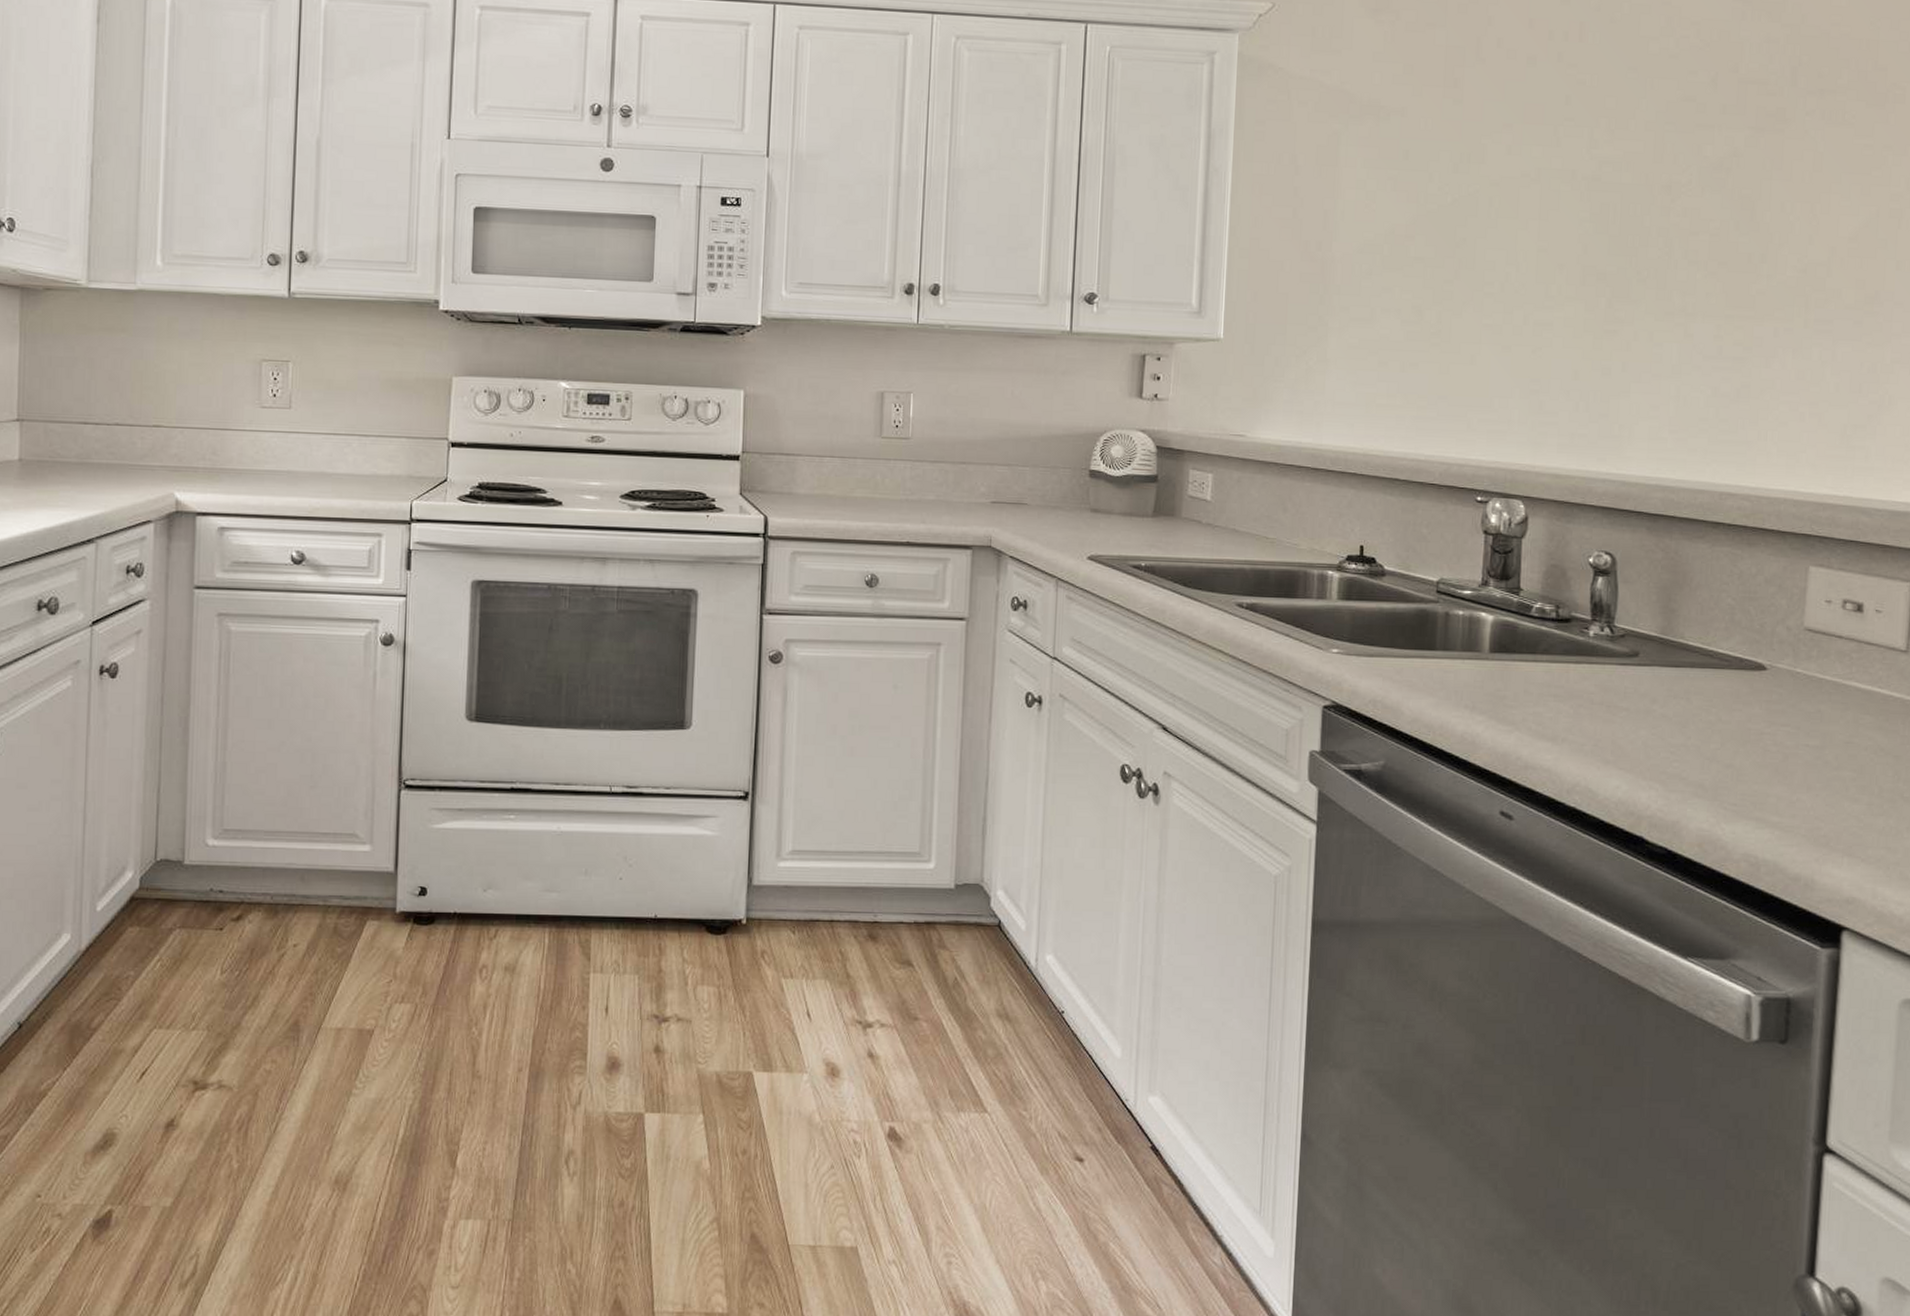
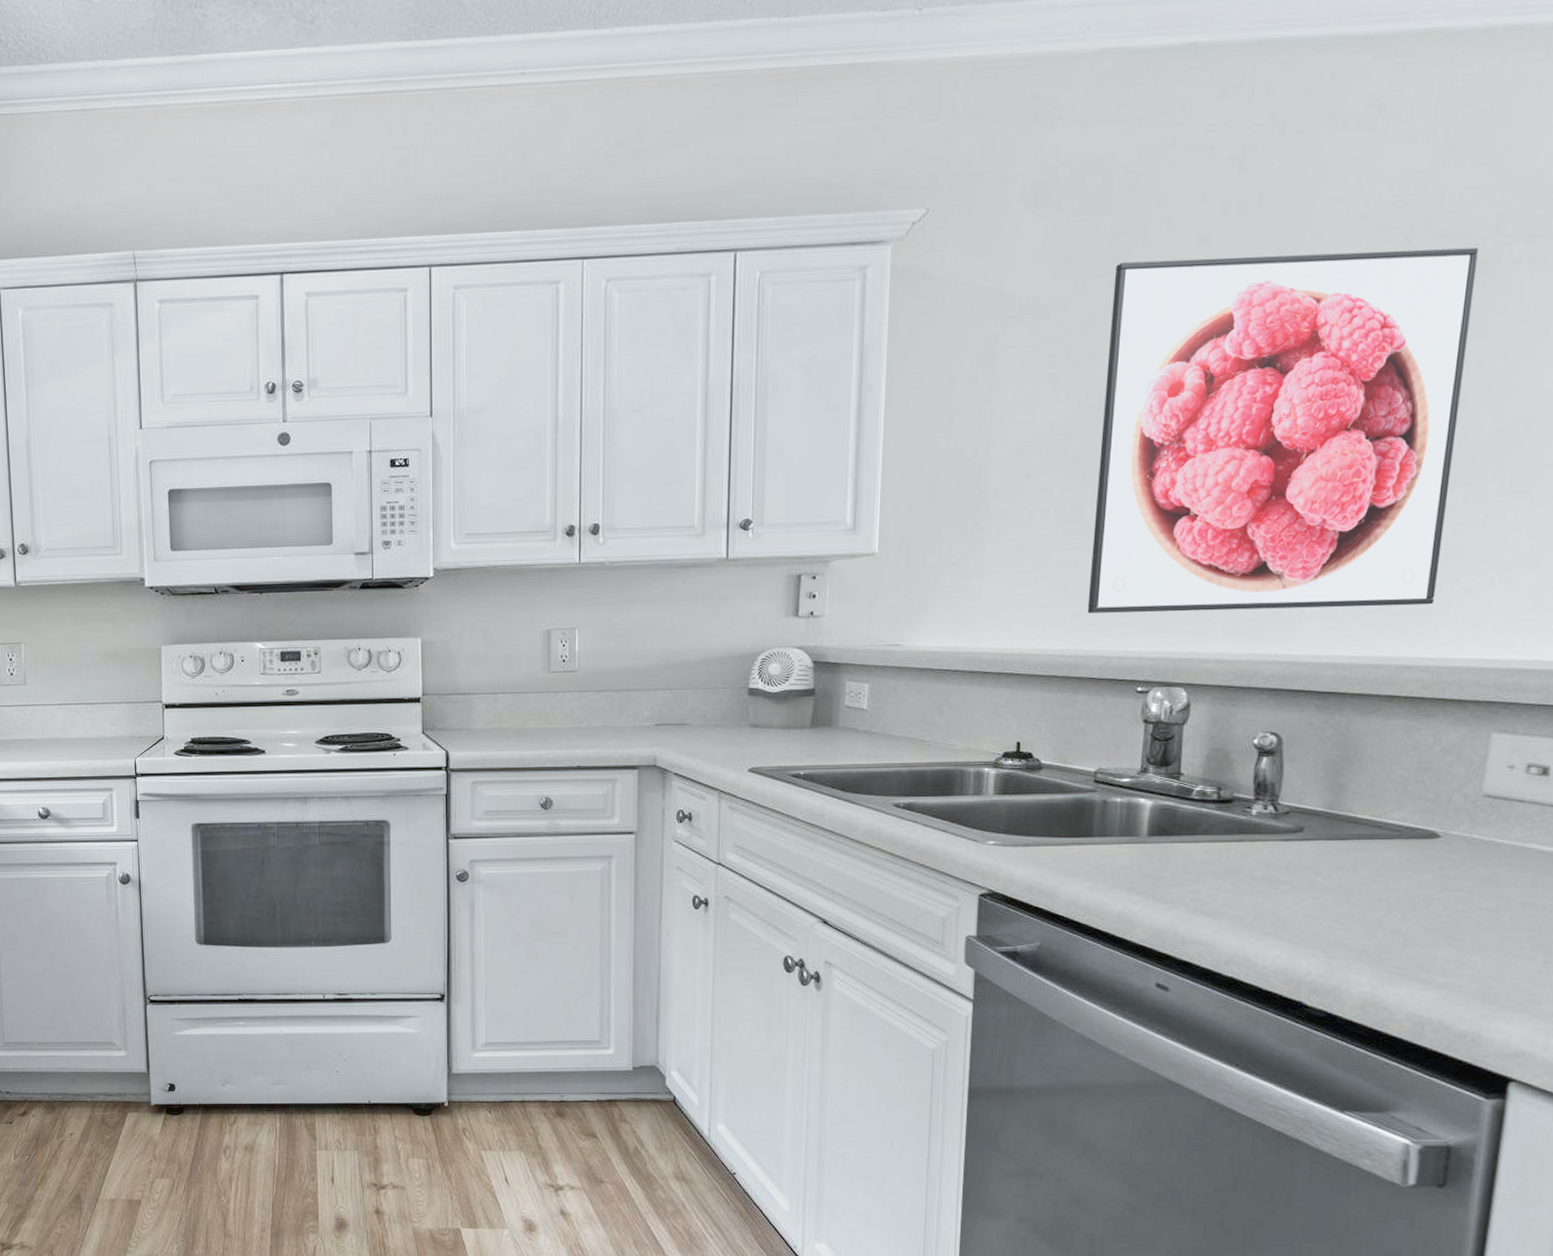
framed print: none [1428,75,1777,434] -> present [1087,247,1479,614]

